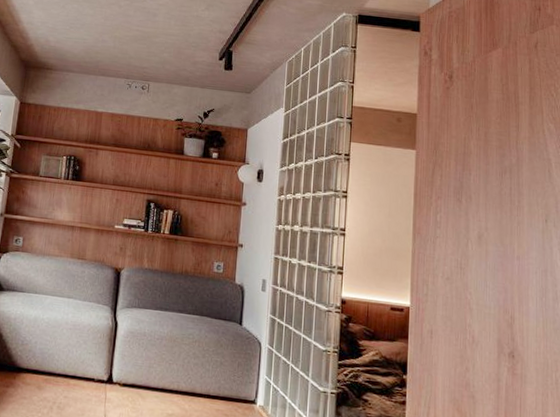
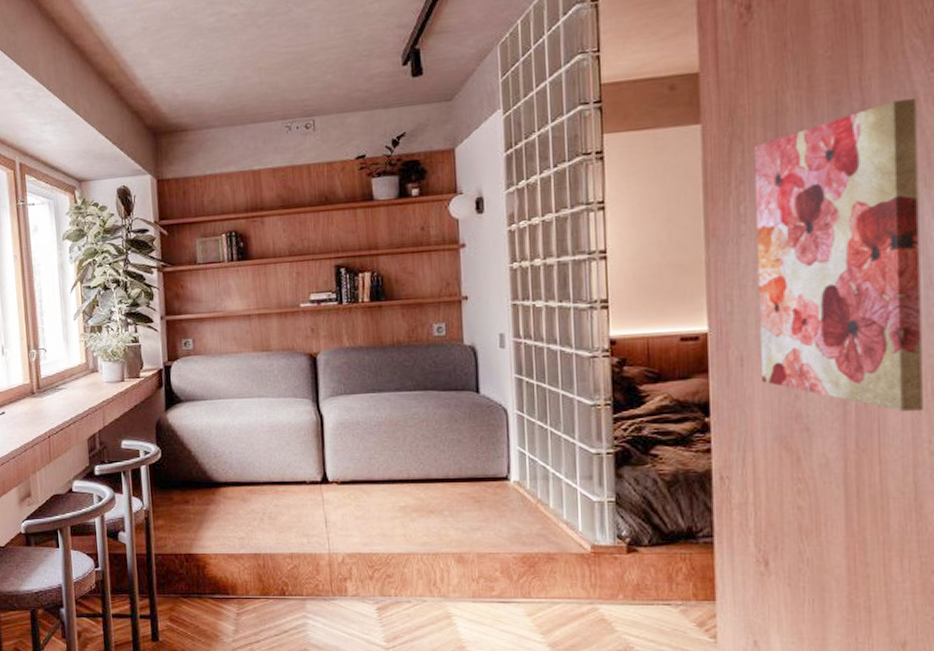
wall art: none [444,162,550,396] -> present [753,99,923,412]

